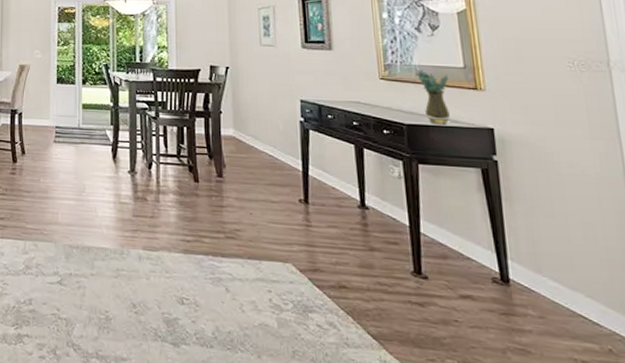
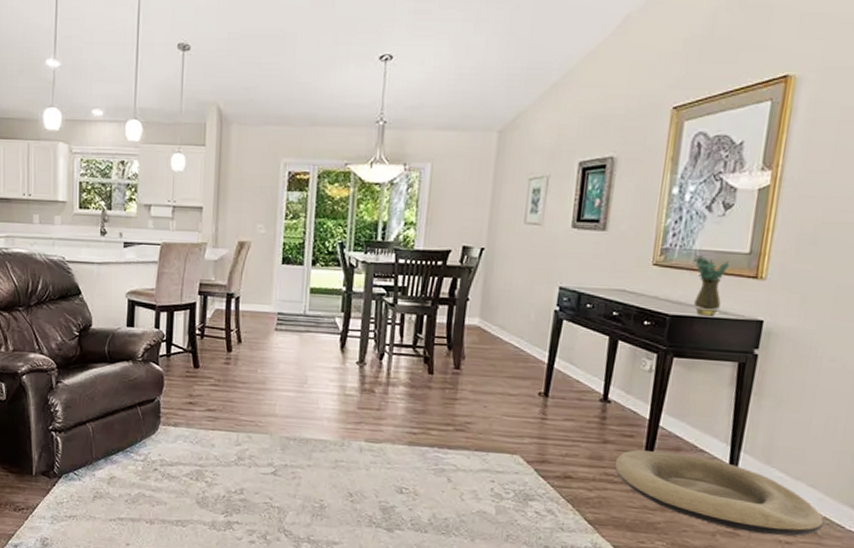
dog bed: none [386,258,616,355] -> present [615,450,824,537]

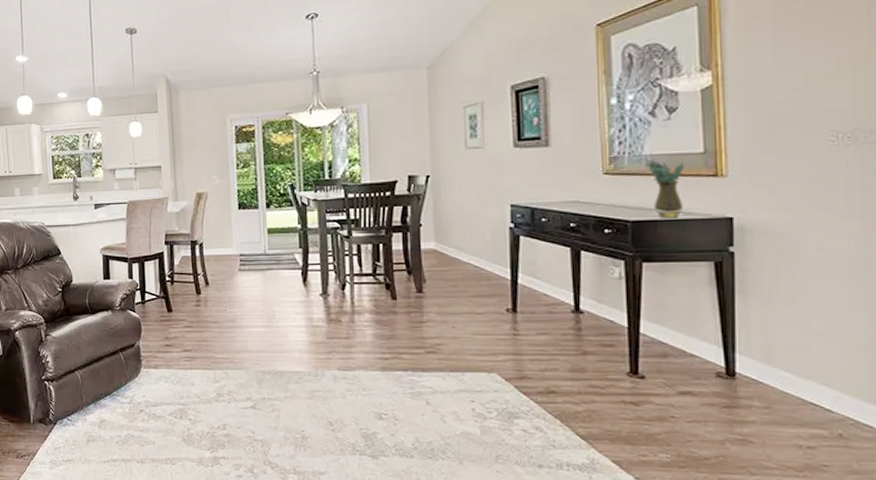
dog bed: present [615,450,824,537] -> none [600,359,848,441]

